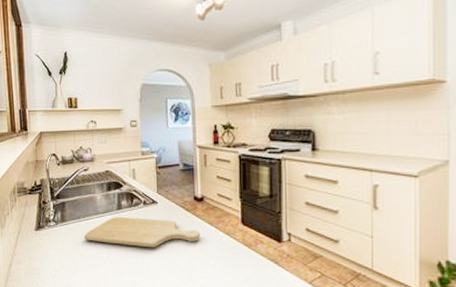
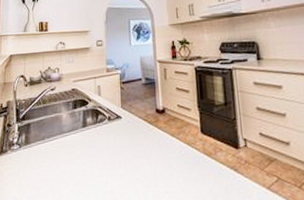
chopping board: present [83,217,200,248] -> none [47,134,163,165]

